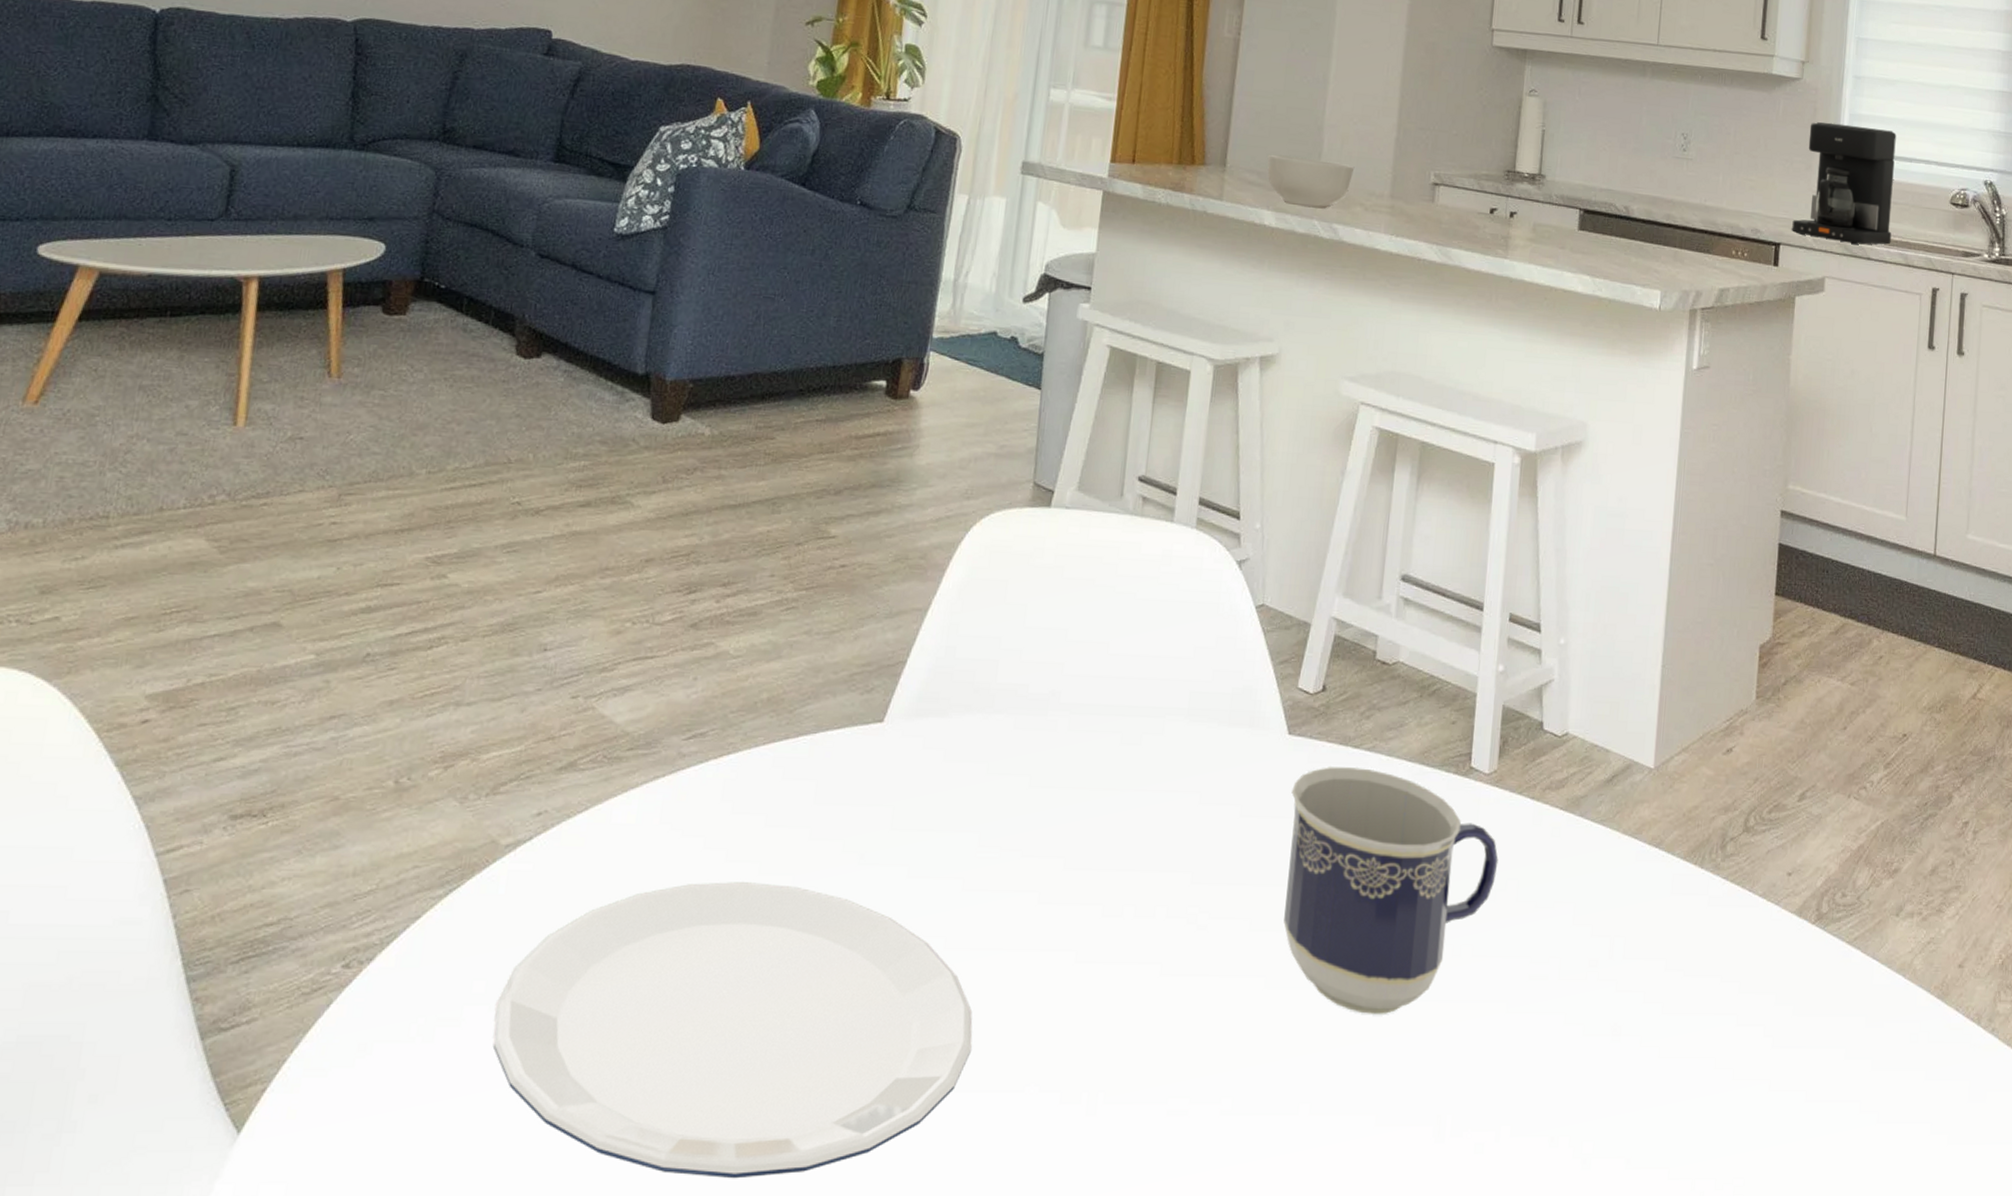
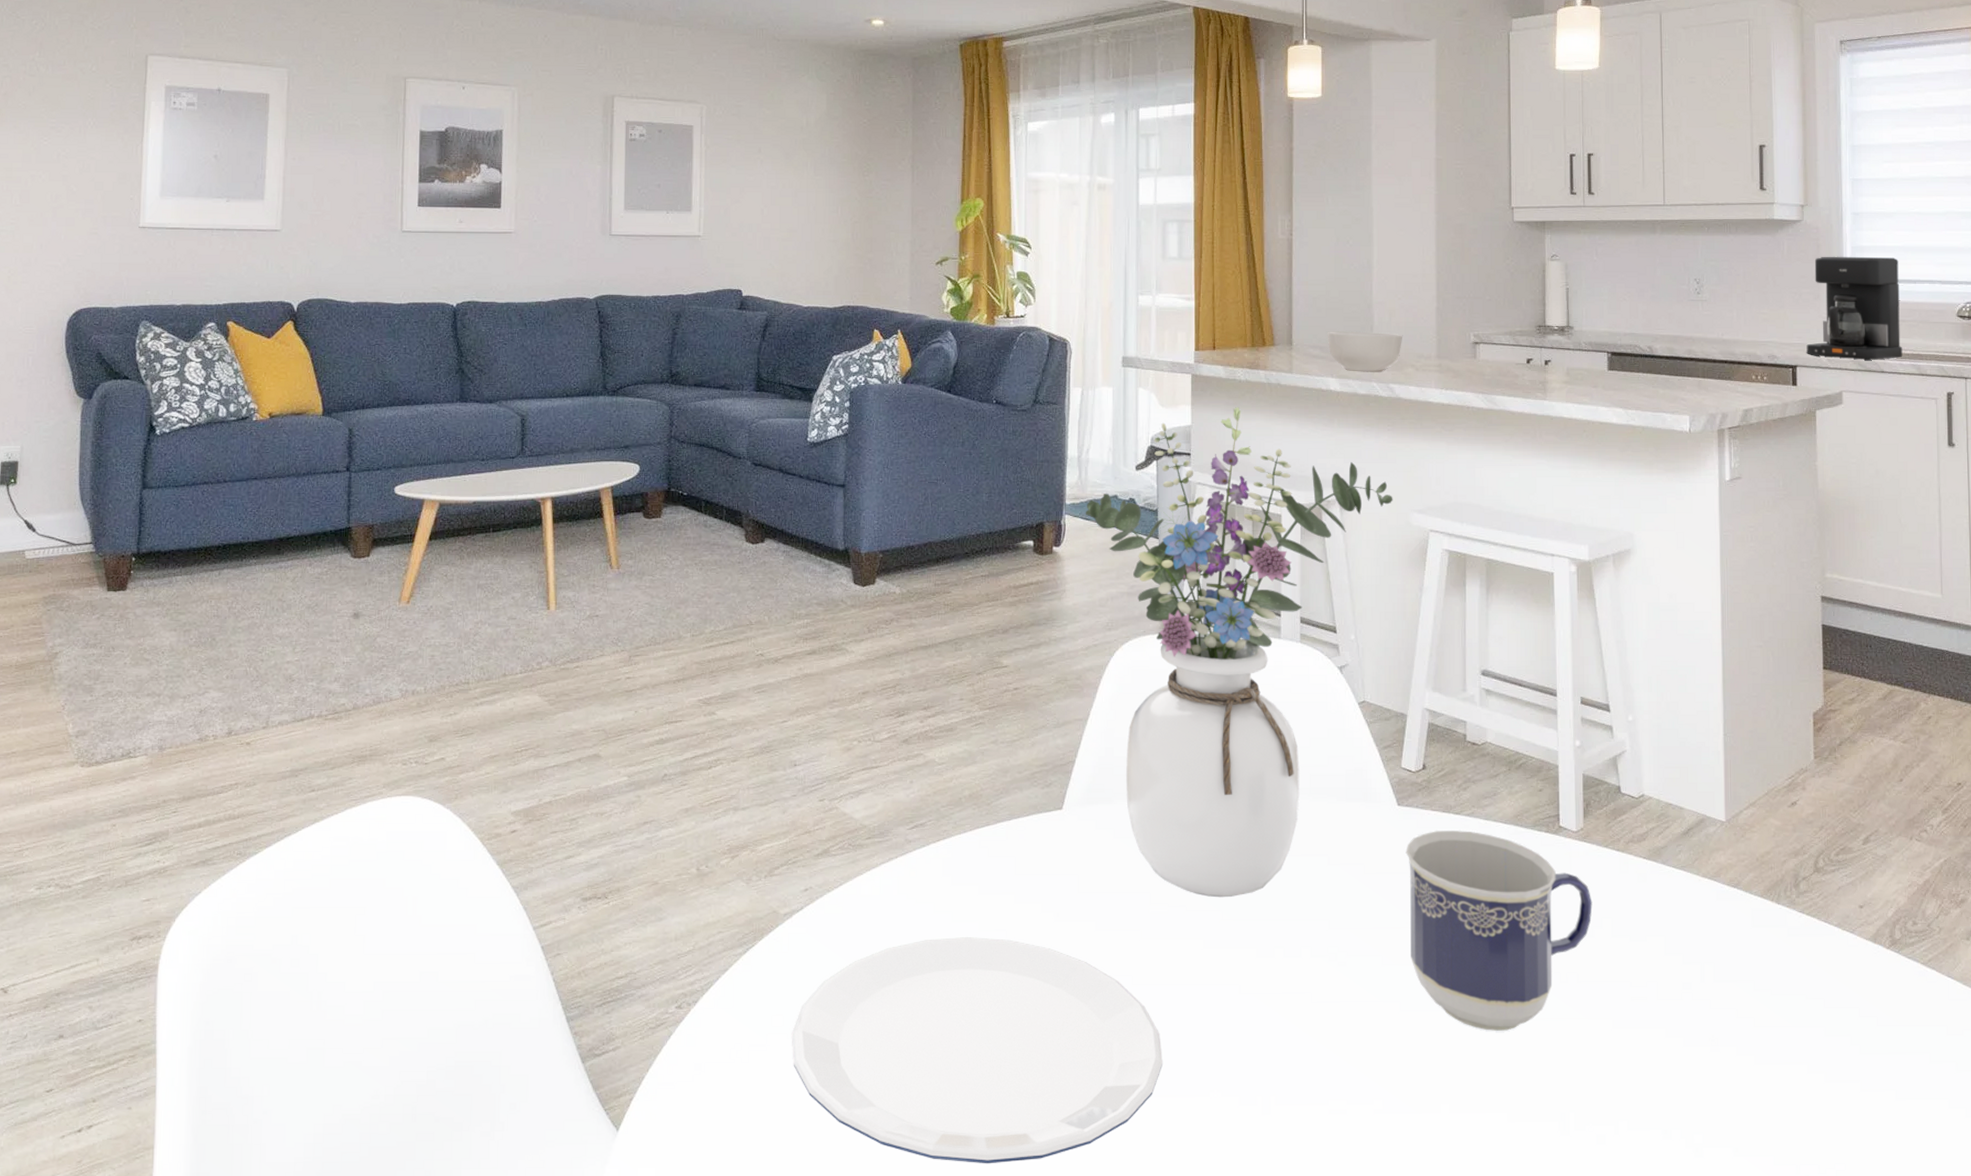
bouquet: none [954,235,1323,841] -> present [1085,407,1393,898]

